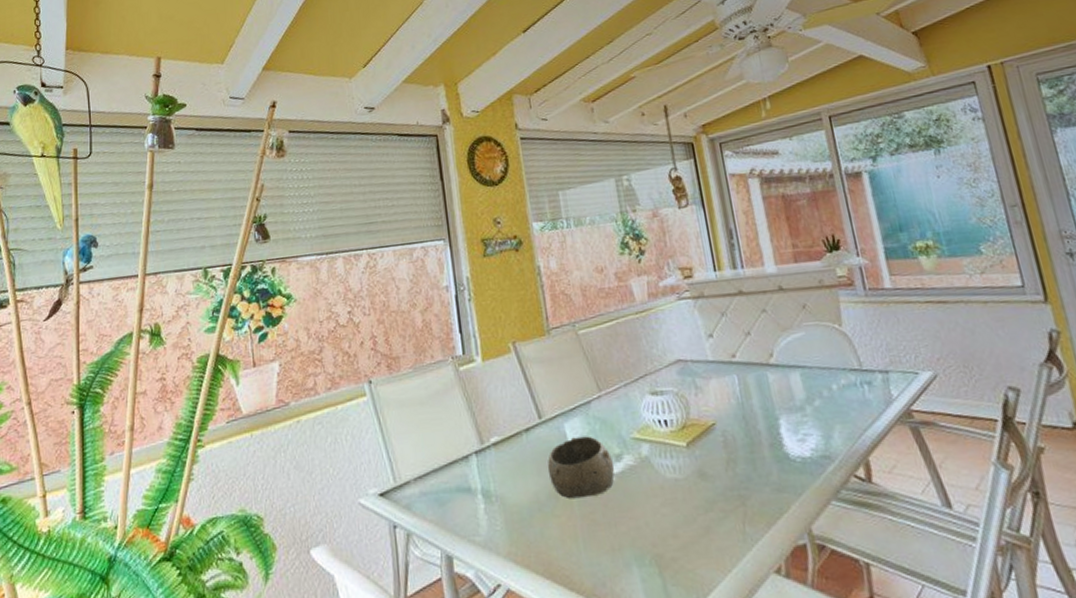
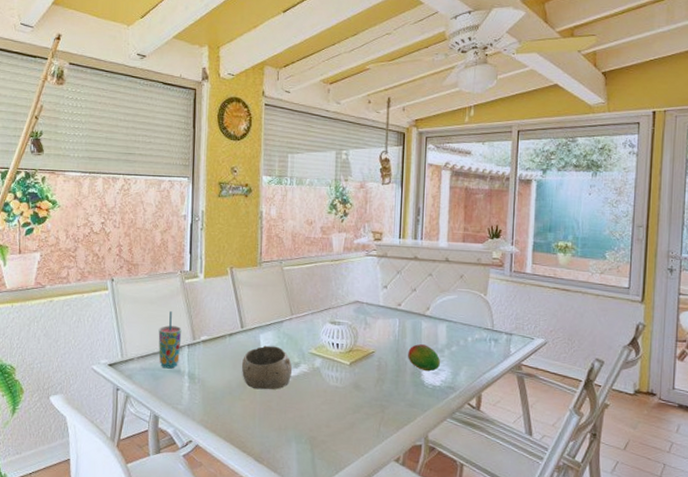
cup: none [435,410,468,489] -> present [158,310,182,369]
fruit: none [758,403,805,440] -> present [408,344,441,372]

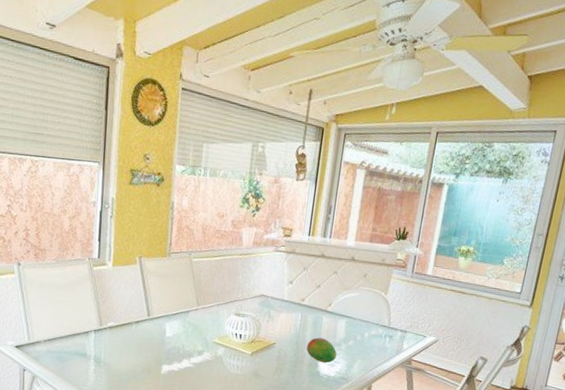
cup: present [158,310,182,369] -> none [65,296,89,352]
bowl: present [241,345,293,390] -> none [146,333,196,375]

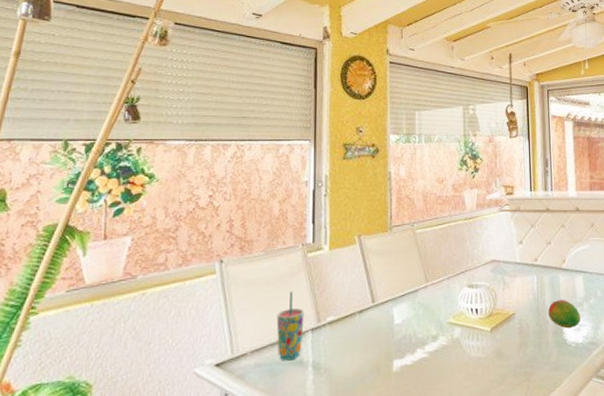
cup: none [65,296,89,352] -> present [276,291,305,361]

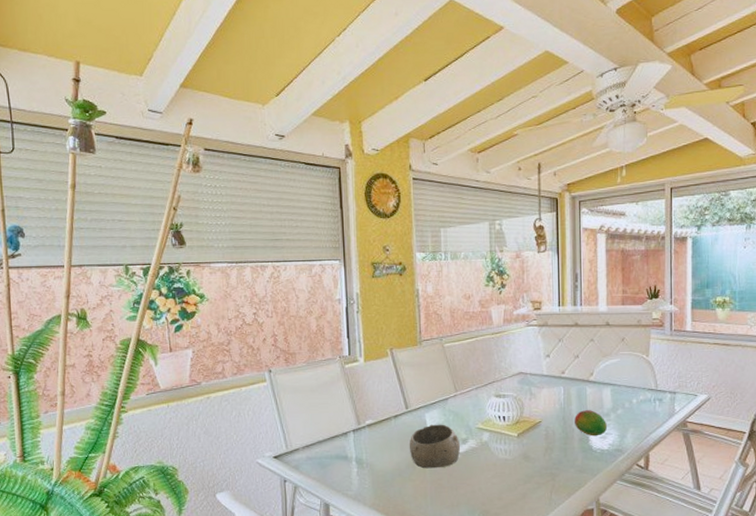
cup: present [276,291,305,361] -> none [322,397,346,456]
bowl: none [373,319,431,373] -> present [409,424,461,469]

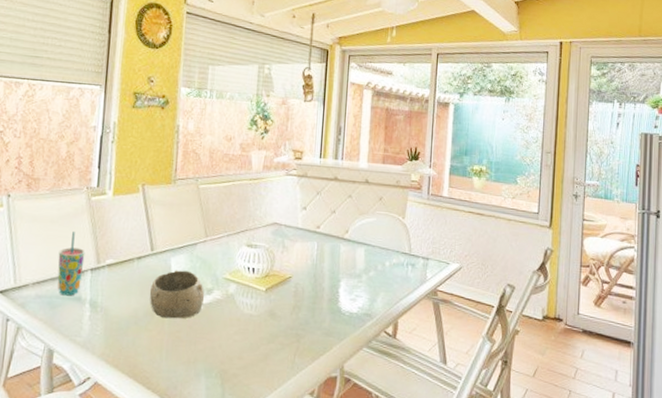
cup: none [322,397,346,456] -> present [57,230,85,296]
fruit: present [575,410,608,437] -> none [325,269,359,298]

